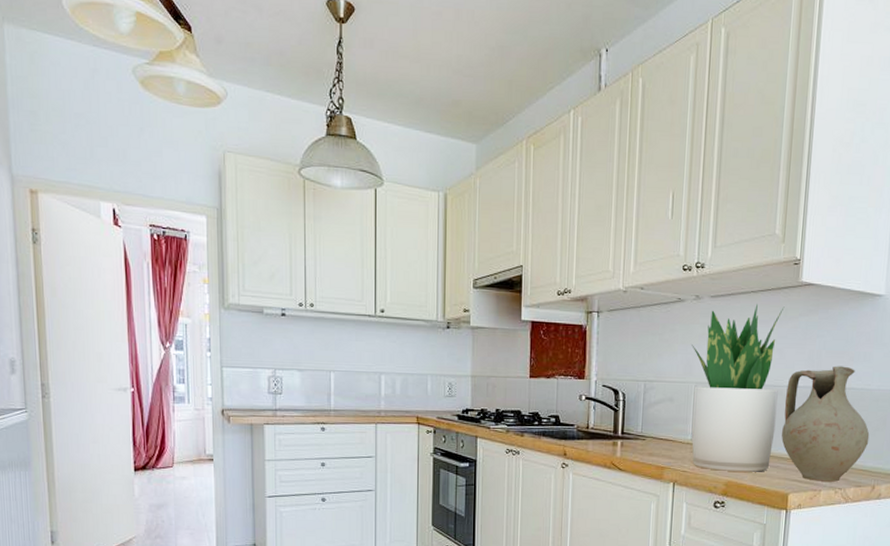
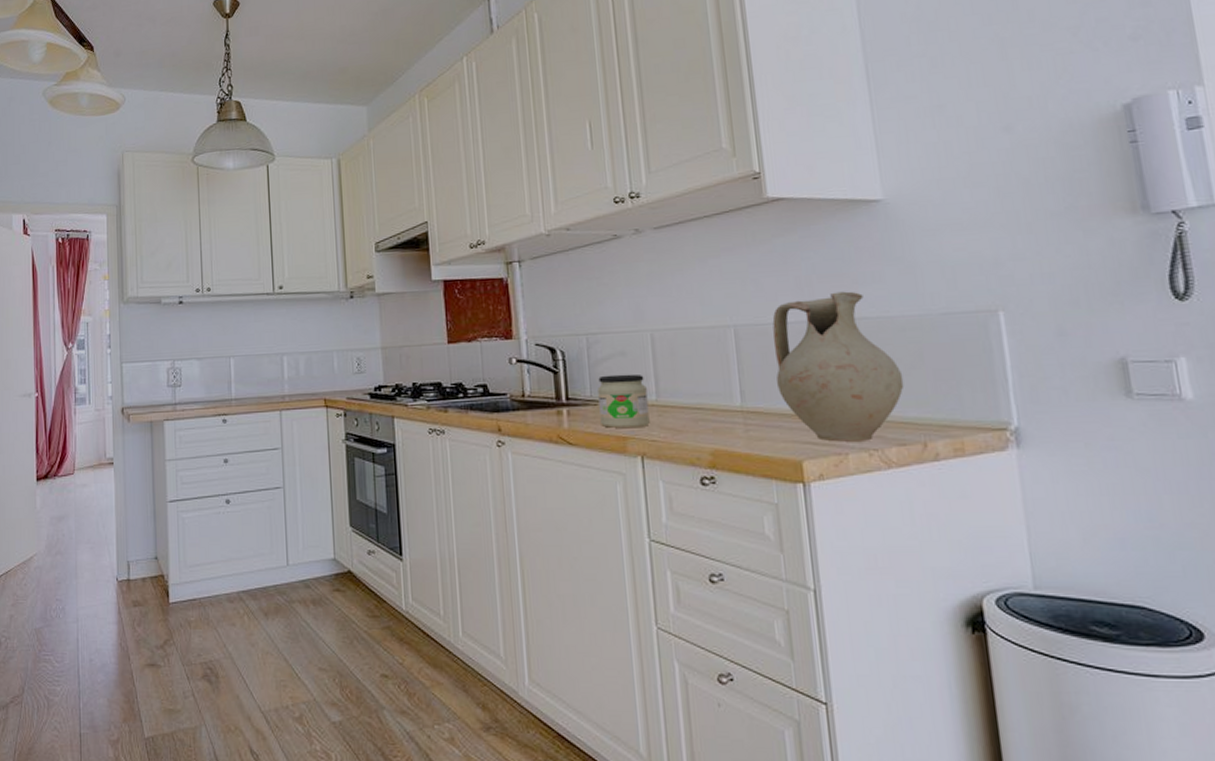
jar: none [646,416,685,460] -> present [598,374,650,428]
planter: present [691,304,785,472] -> none [639,229,769,437]

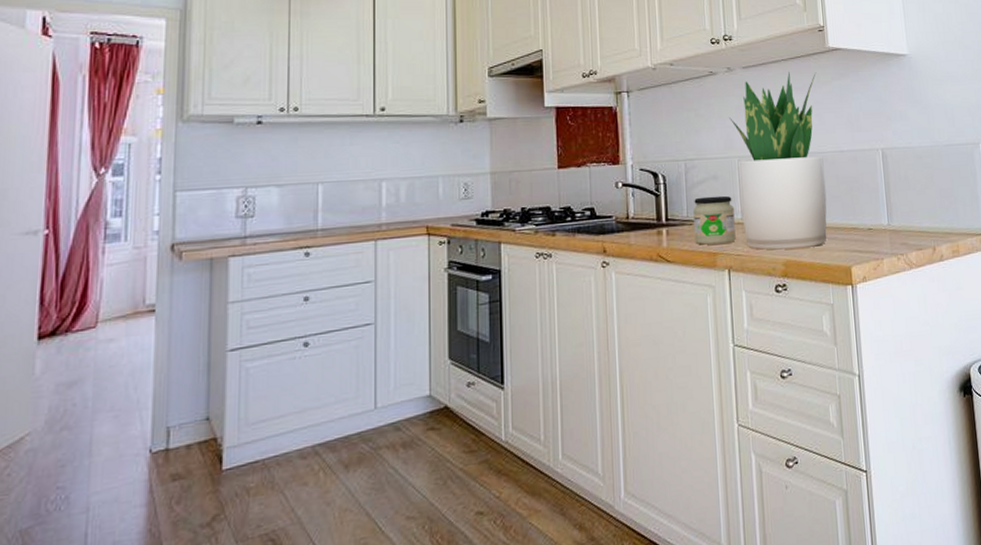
planter: none [639,229,769,437] -> present [729,72,827,250]
ceramic jug: present [772,291,905,442] -> none [831,126,921,250]

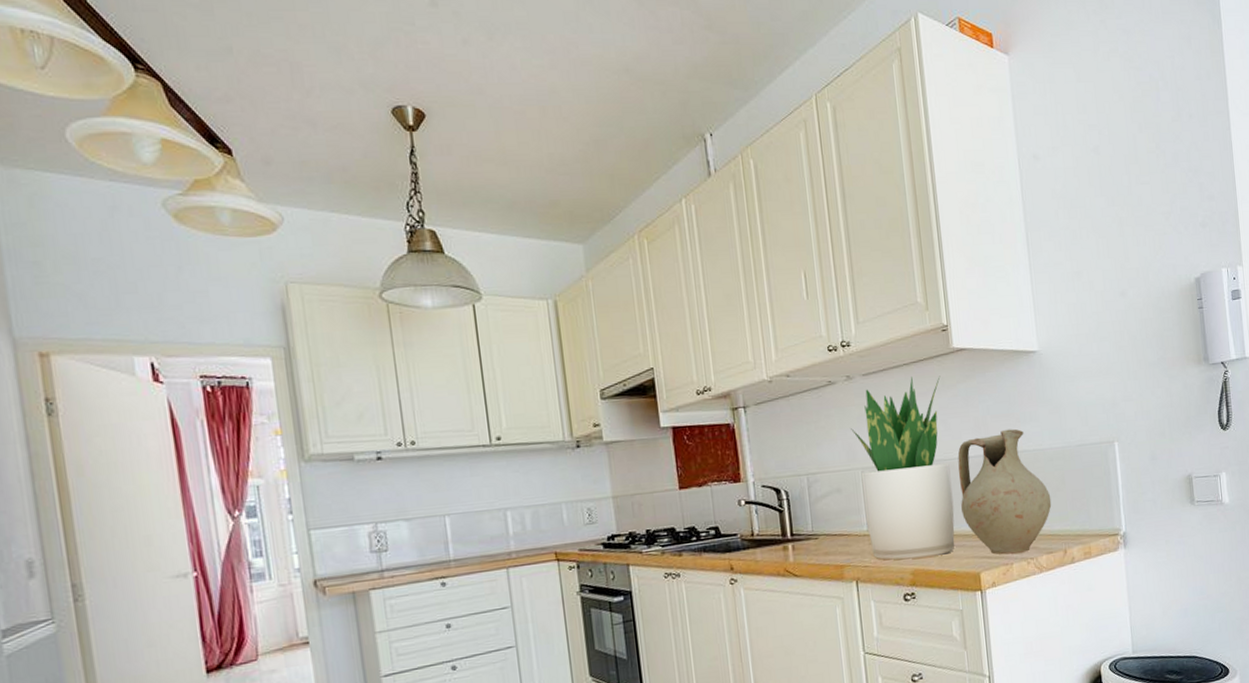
jar: present [693,195,736,245] -> none [818,508,863,558]
ceramic jug: none [831,126,921,250] -> present [957,428,1052,555]

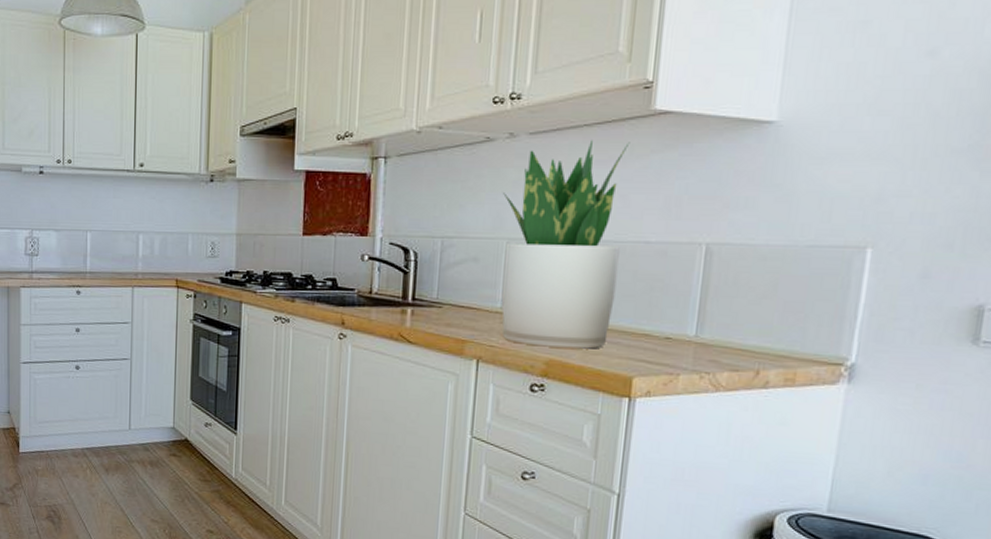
ceramic jug: present [957,428,1052,555] -> none [624,215,753,364]

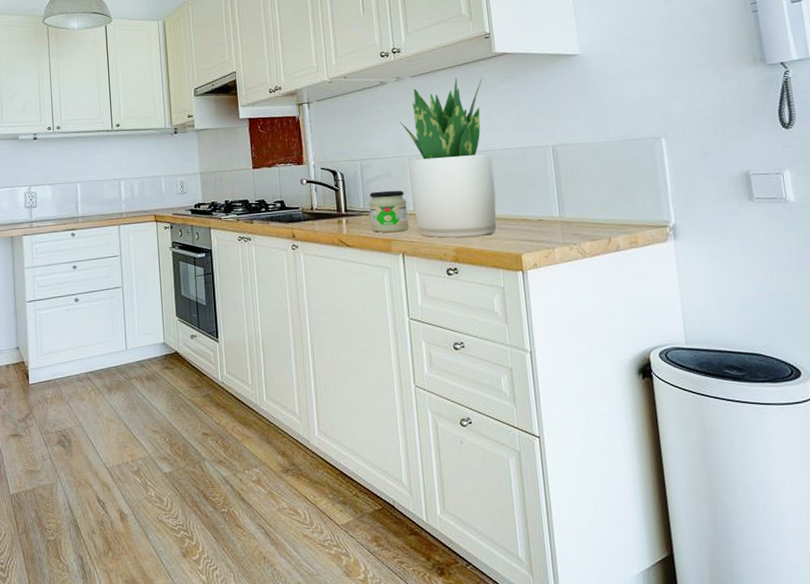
jar: none [442,279,494,332] -> present [369,190,409,233]

